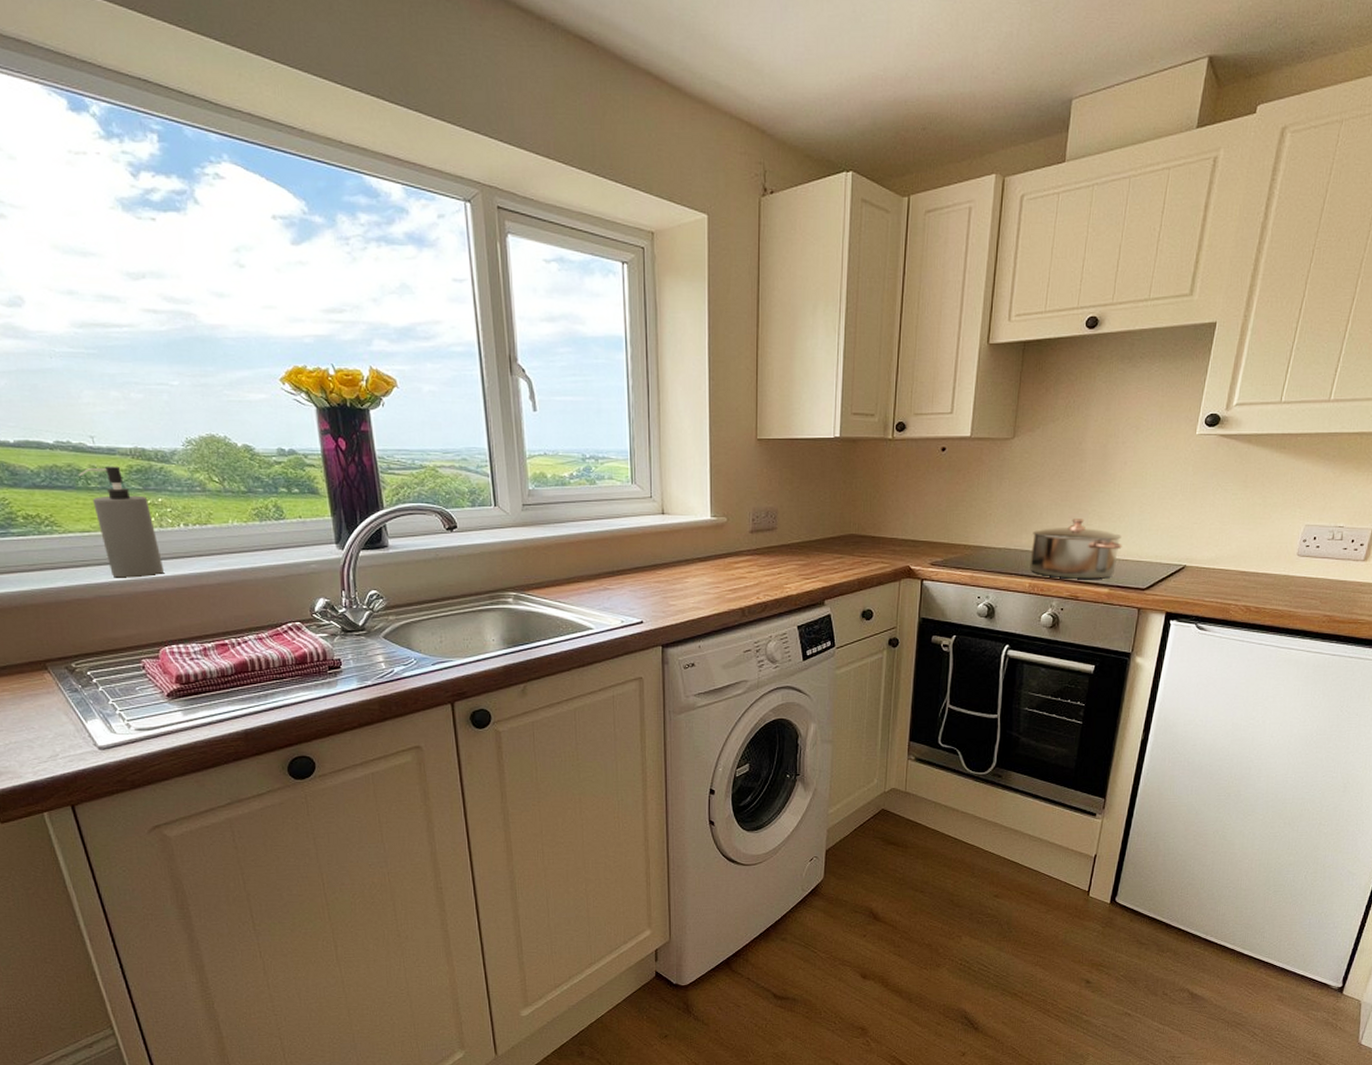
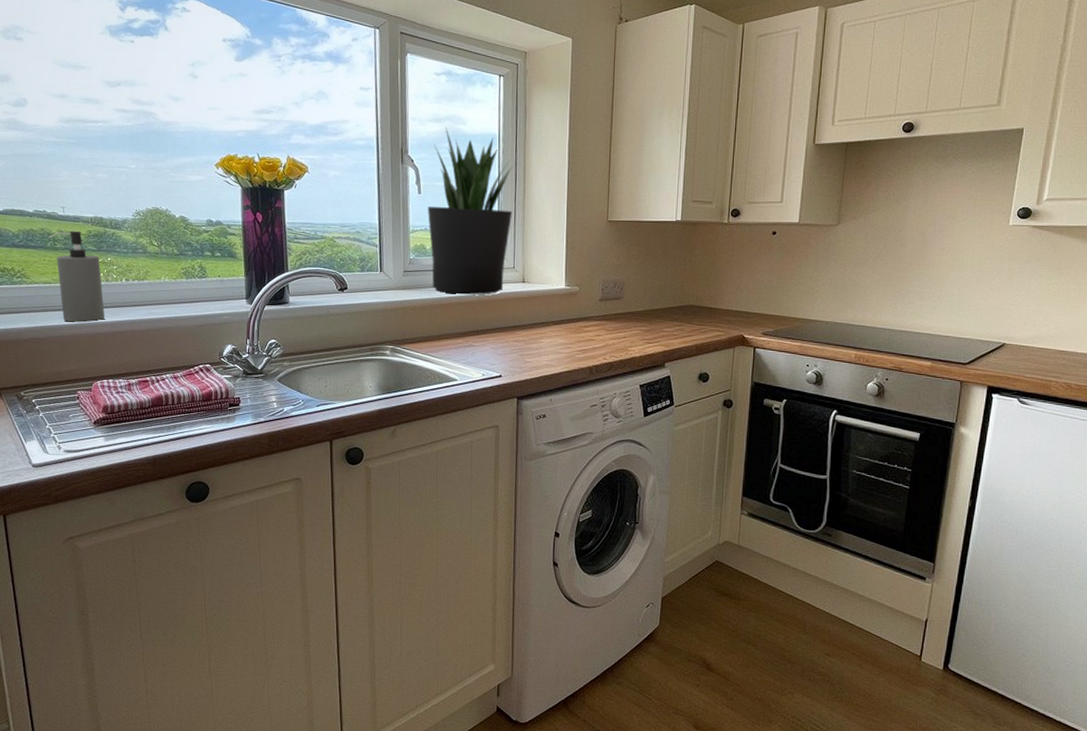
planter: none [545,327,646,530] -> present [427,127,513,295]
cooking pot: present [1030,519,1122,579] -> none [855,297,943,353]

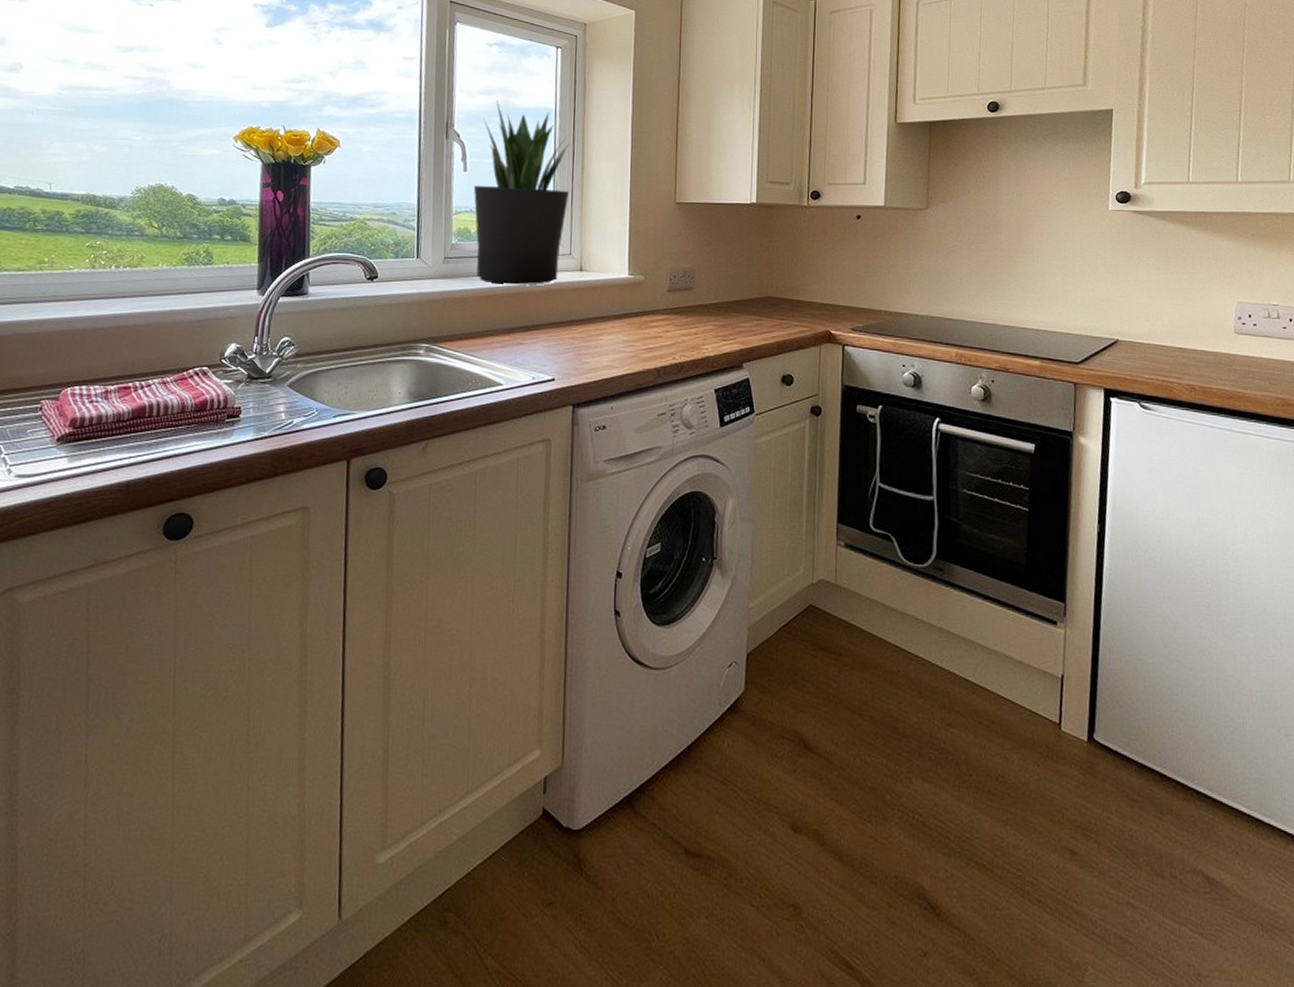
soap dispenser: present [48,230,105,323] -> none [28,210,87,317]

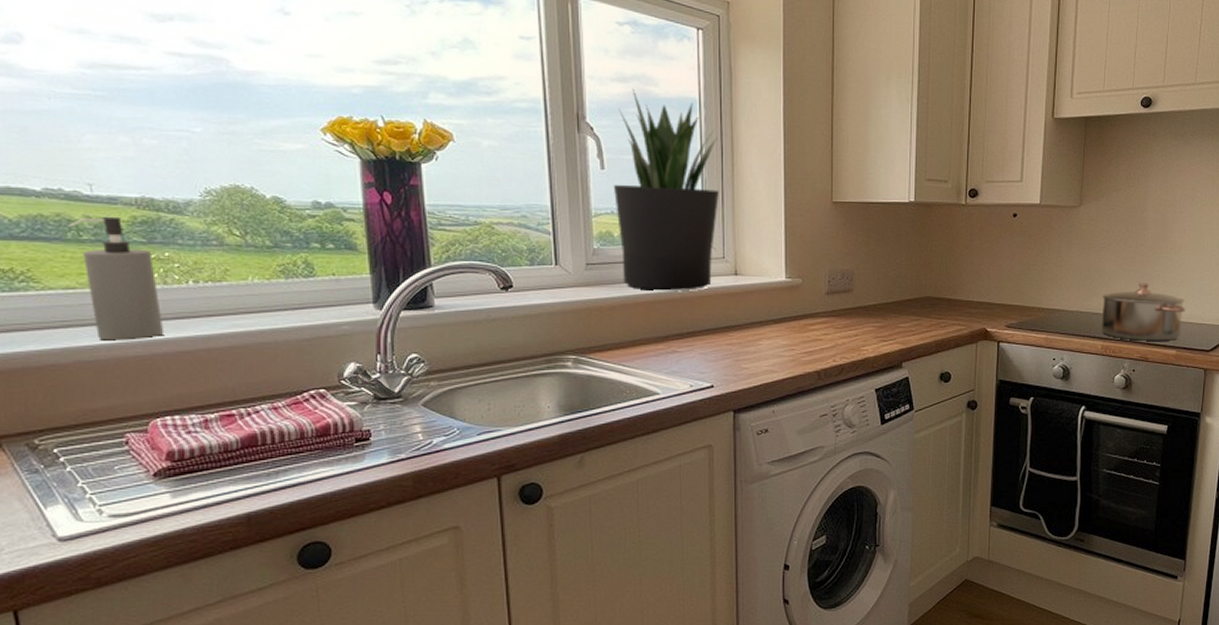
soap dispenser: none [28,210,87,317] -> present [67,216,165,341]
cooking pot: none [954,288,1049,351] -> present [1101,283,1186,341]

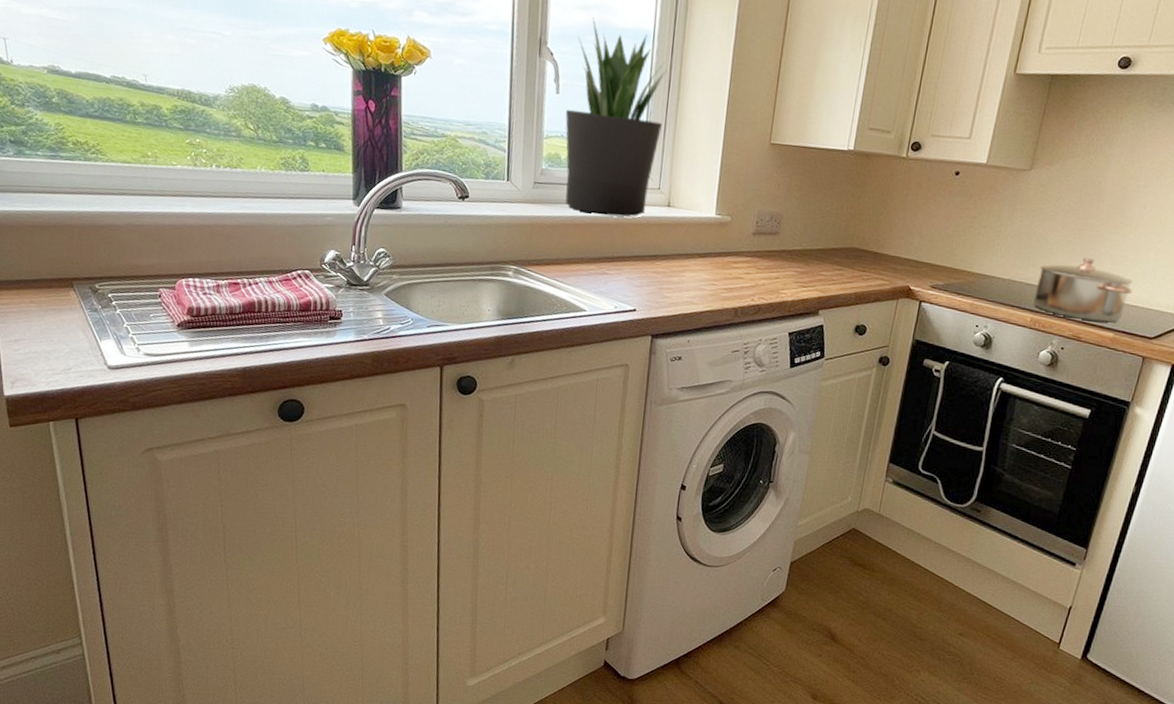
soap dispenser: present [67,216,165,341] -> none [127,103,192,212]

